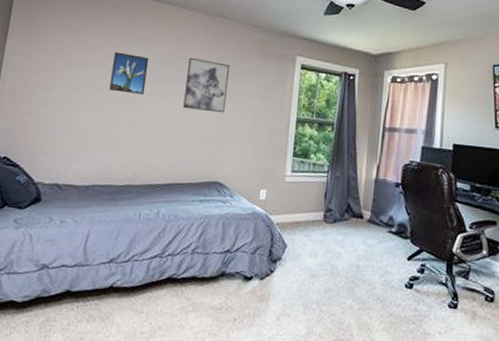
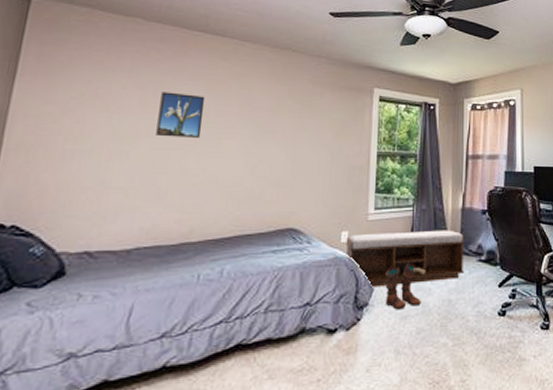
wall art: present [183,57,230,113] -> none [248,94,301,153]
bench: none [264,193,377,247] -> present [346,230,465,288]
boots: none [297,225,337,268] -> present [384,262,426,310]

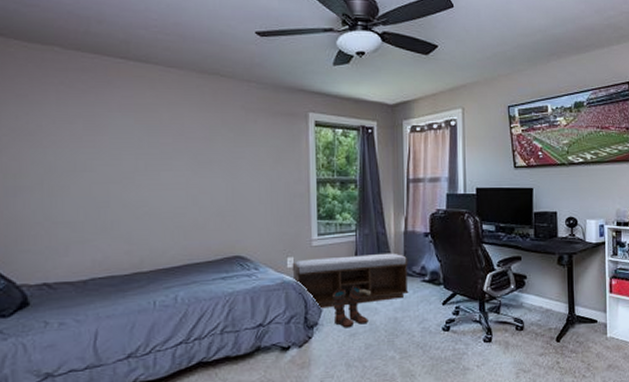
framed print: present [156,92,206,138] -> none [92,124,138,171]

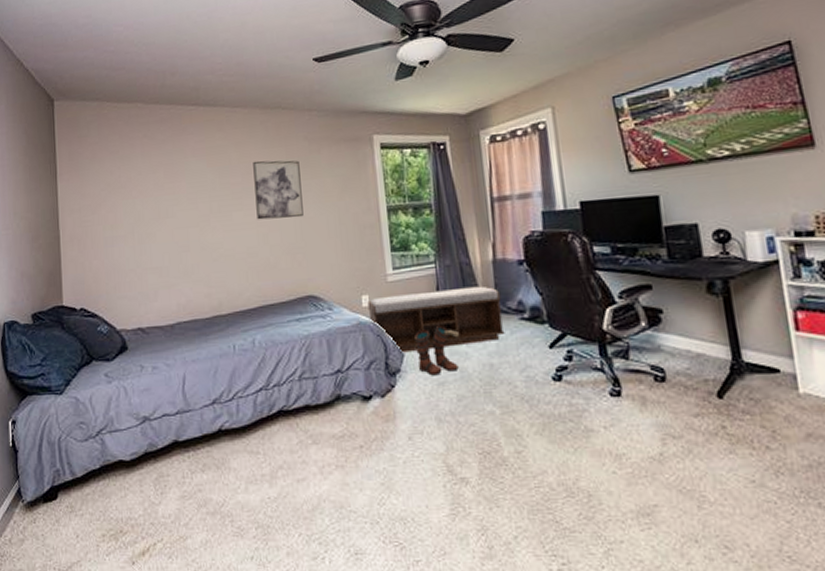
wall art: none [186,123,236,182] -> present [253,160,304,220]

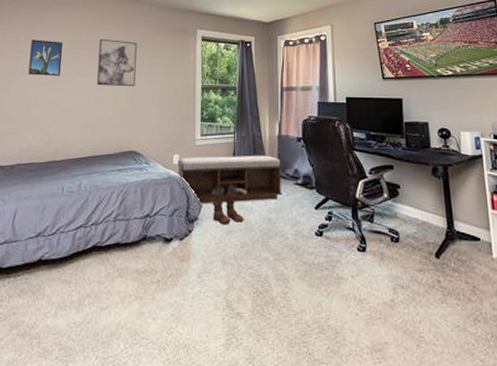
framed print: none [171,170,213,216] -> present [28,39,63,76]

